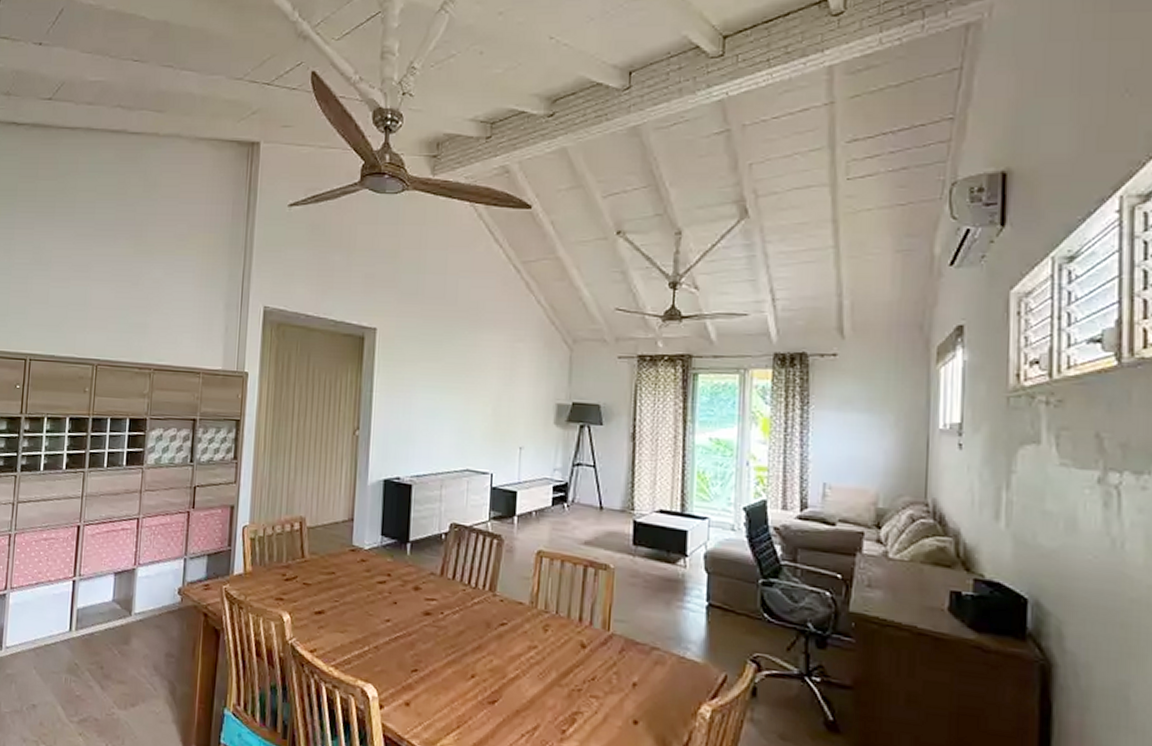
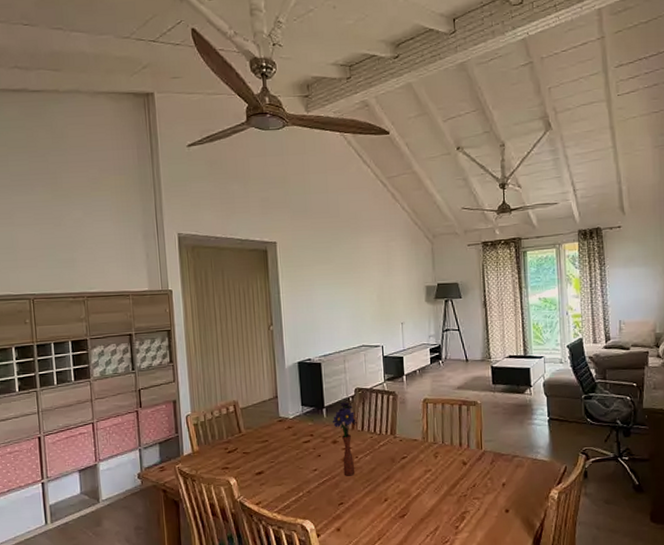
flower arrangement: none [416,539,448,637] -> present [332,402,357,476]

